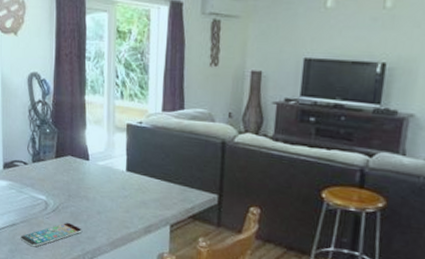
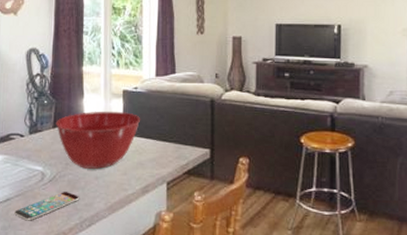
mixing bowl: none [58,143,145,204] -> present [55,111,141,170]

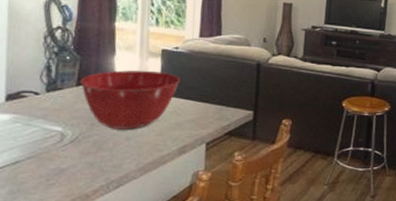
smartphone: present [14,192,80,221] -> none [25,153,107,184]

